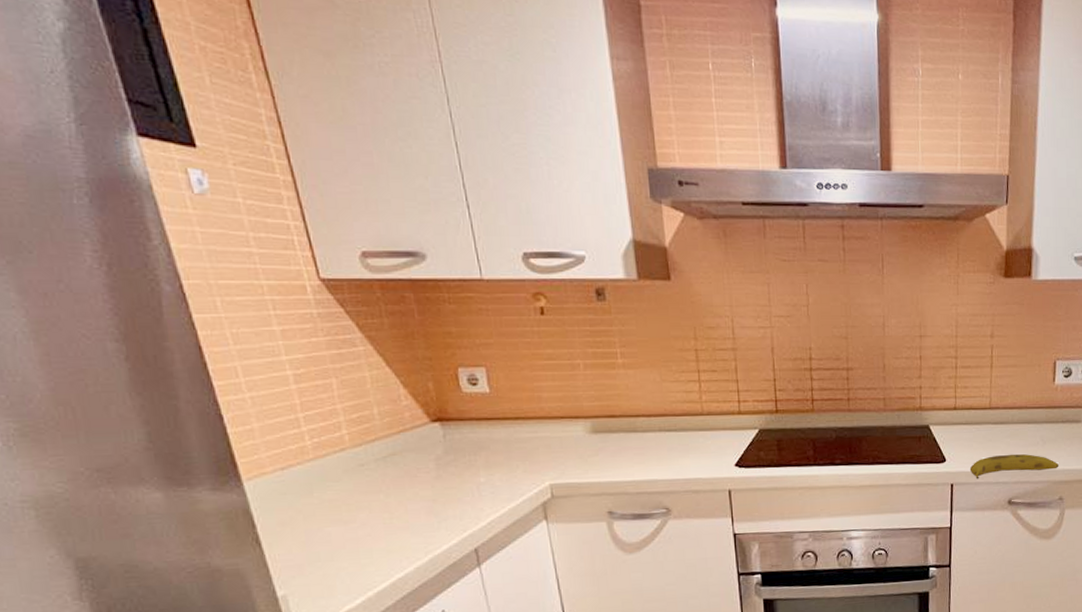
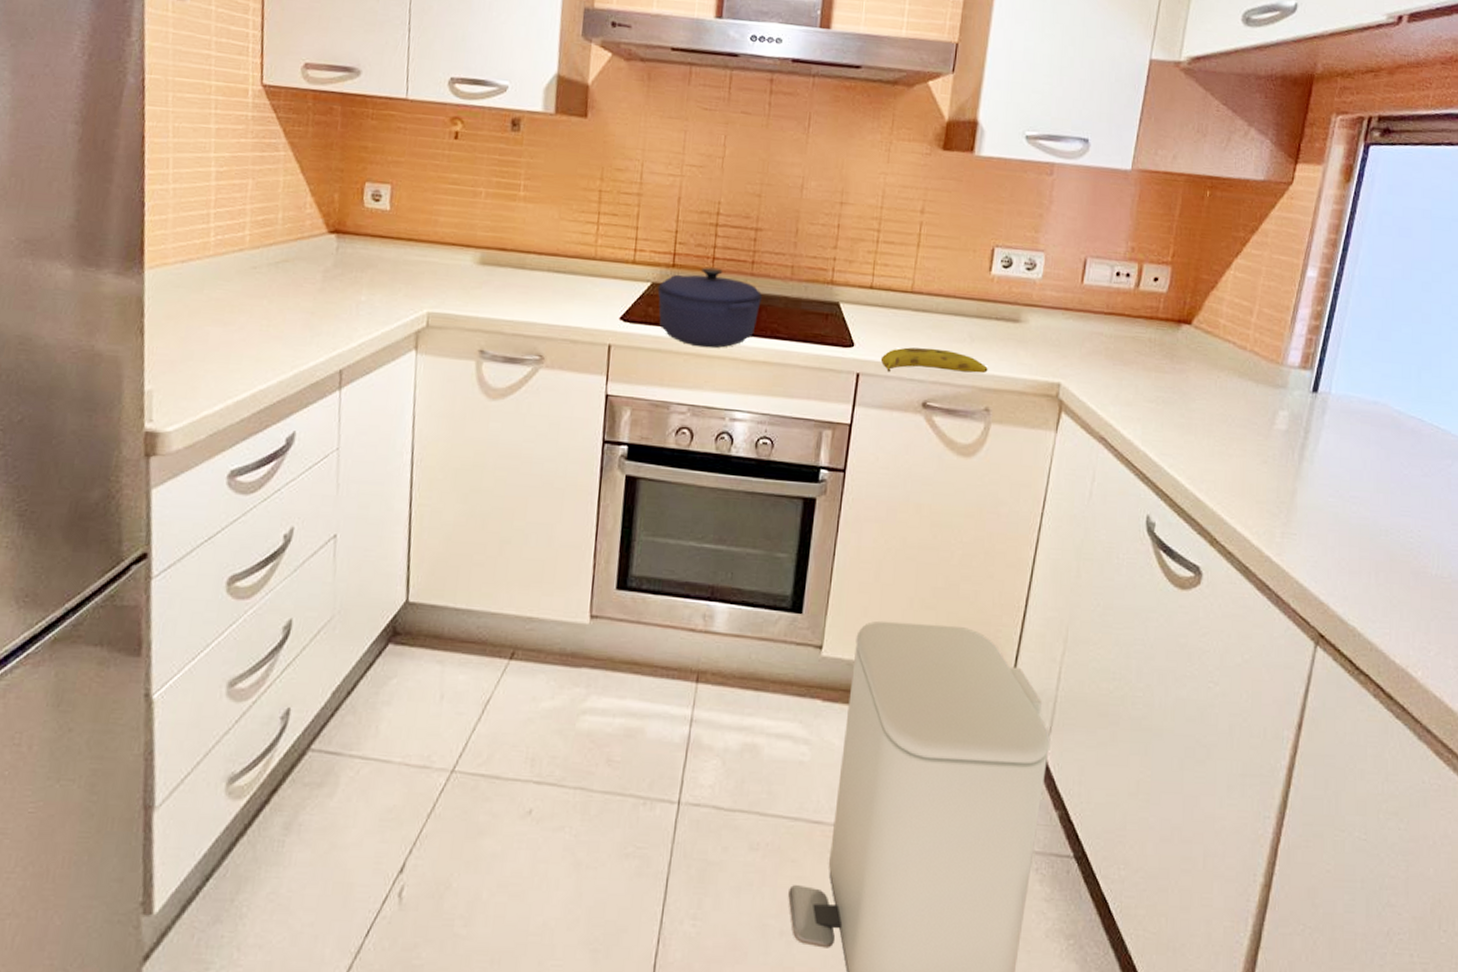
cooking pot: none [765,408,862,481] -> present [657,266,763,348]

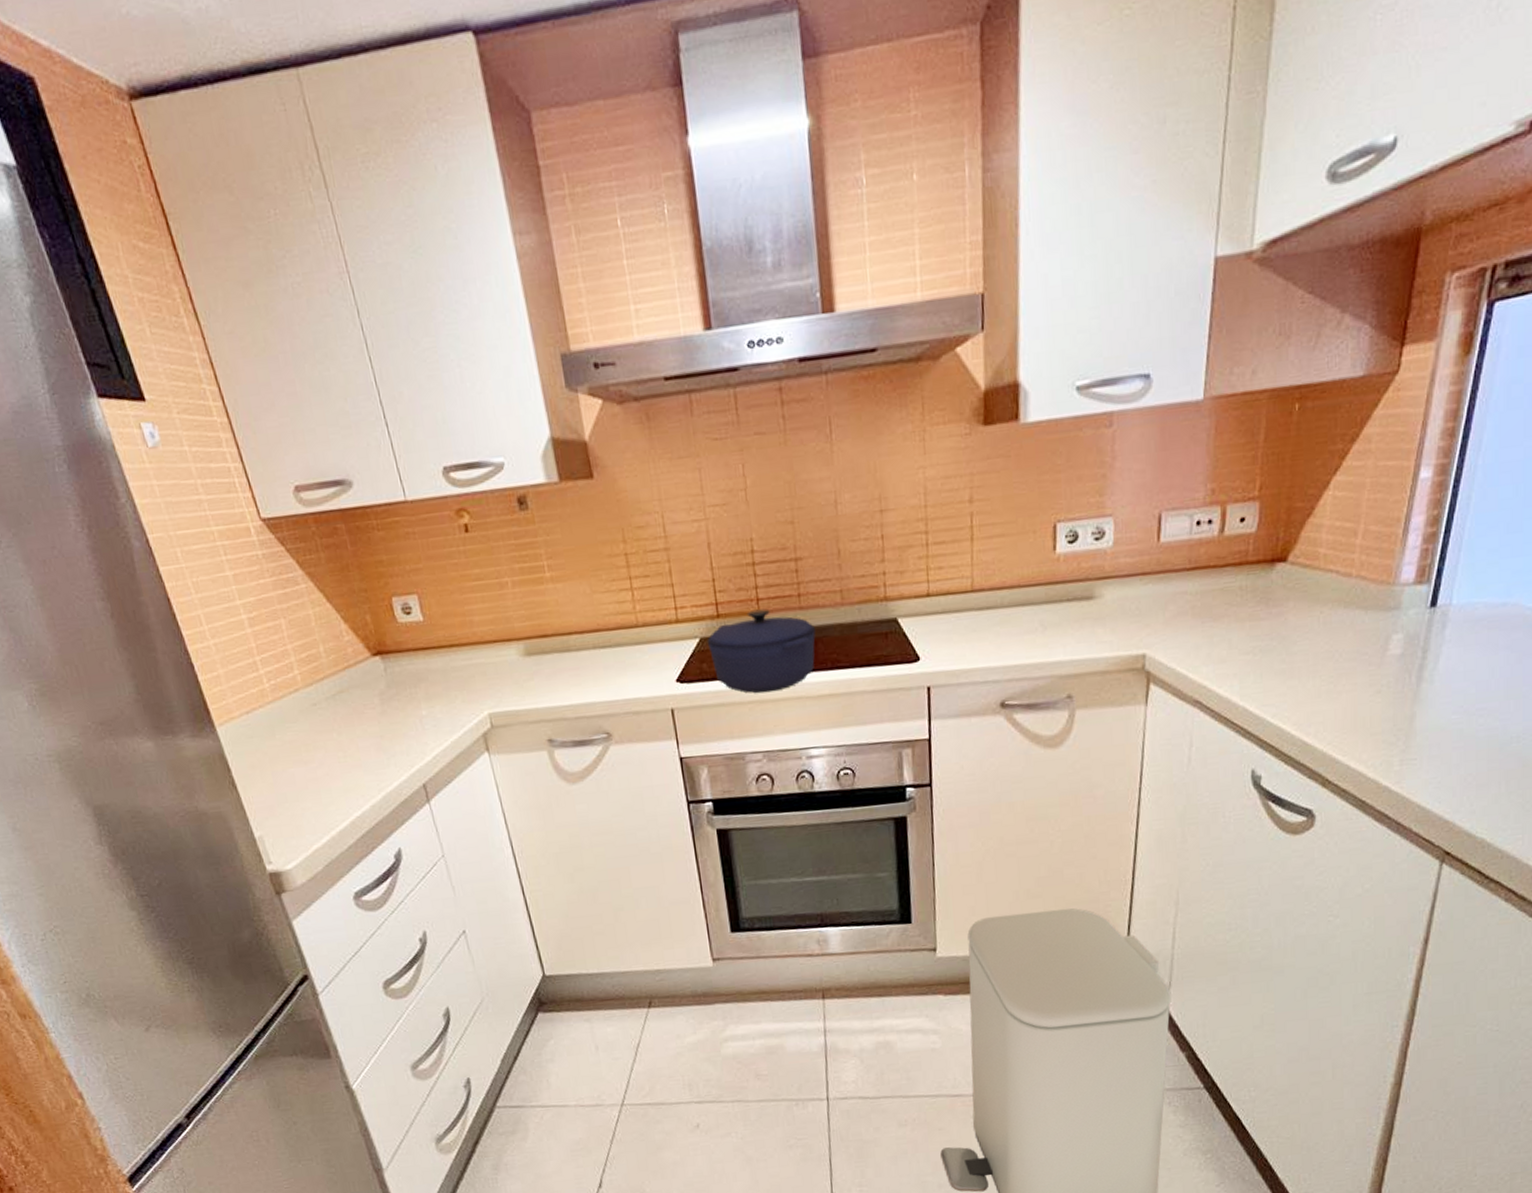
fruit: present [880,347,988,374] -> none [949,644,1065,680]

